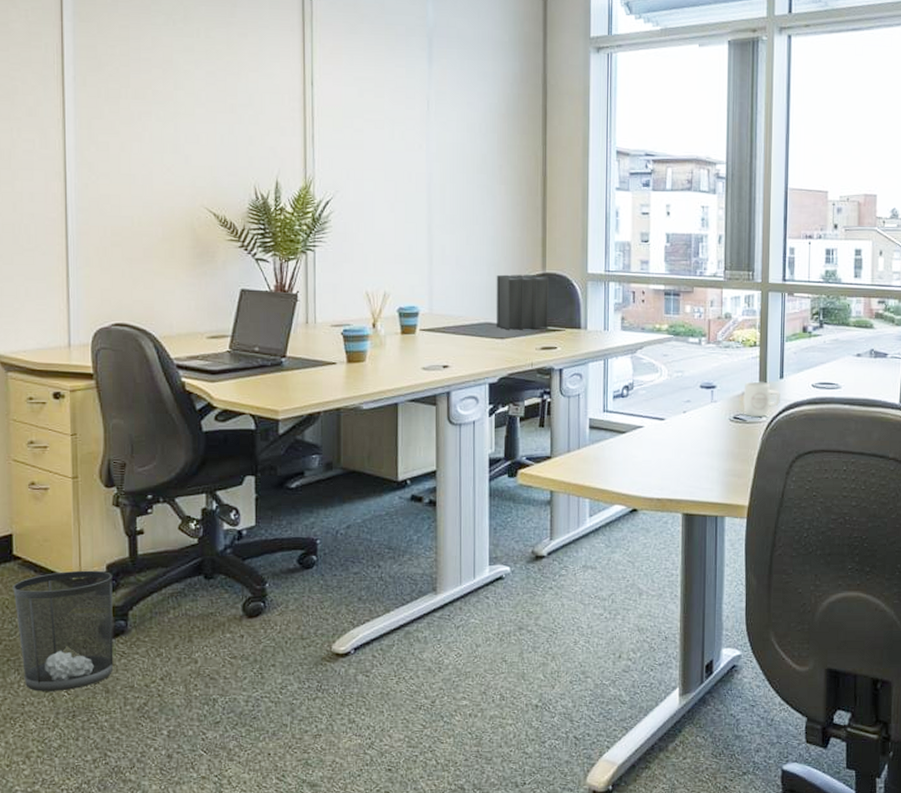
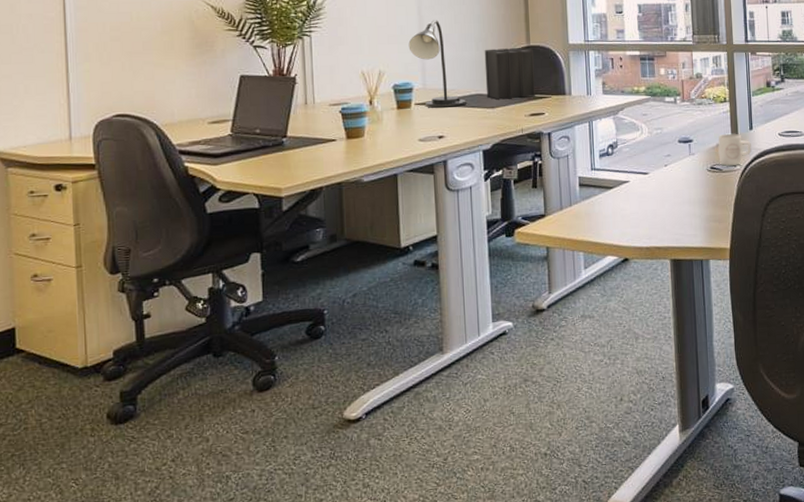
waste bin: present [13,570,114,692] -> none [16,357,123,485]
desk lamp: none [416,240,474,336] -> present [408,20,466,109]

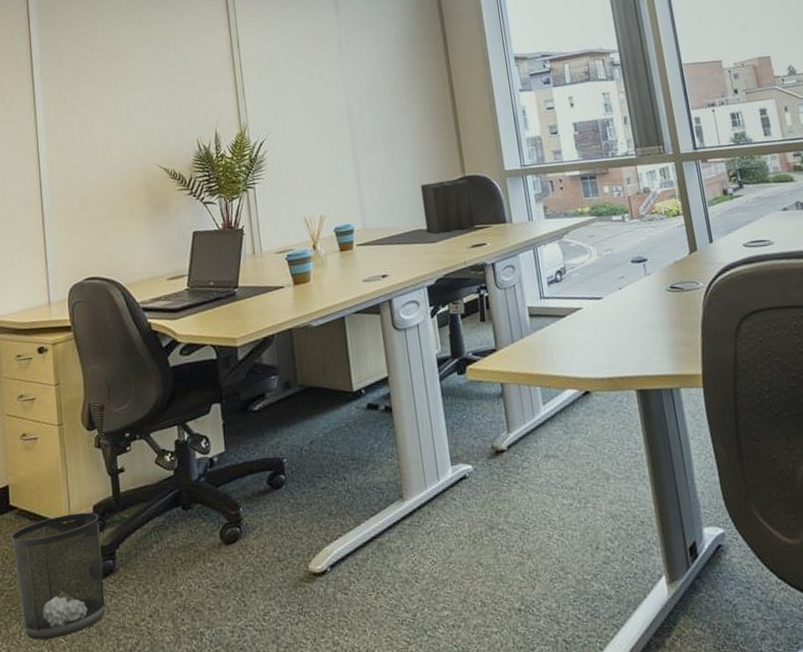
waste bin: none [16,357,123,485] -> present [11,512,105,640]
desk lamp: present [408,20,466,109] -> none [346,160,407,248]
mug: present [717,133,752,166] -> none [675,248,715,284]

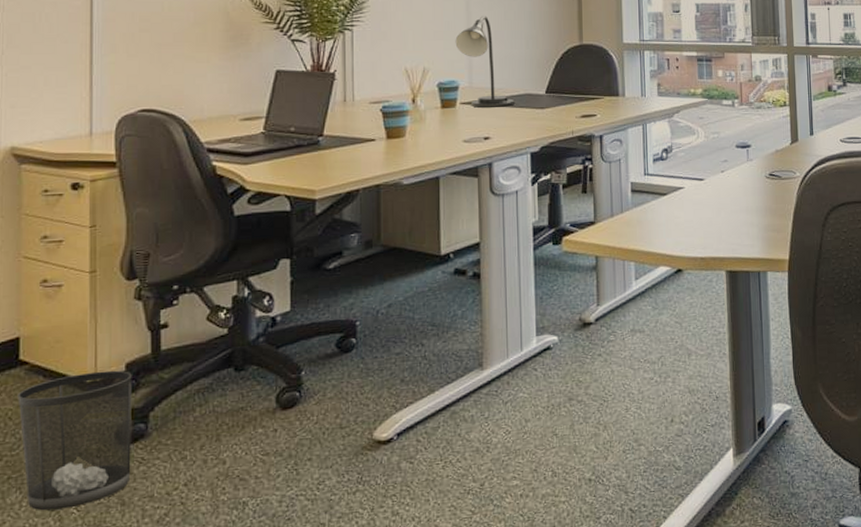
desk lamp: none [346,160,407,248] -> present [455,16,514,109]
books: present [420,179,475,235] -> none [534,46,587,101]

